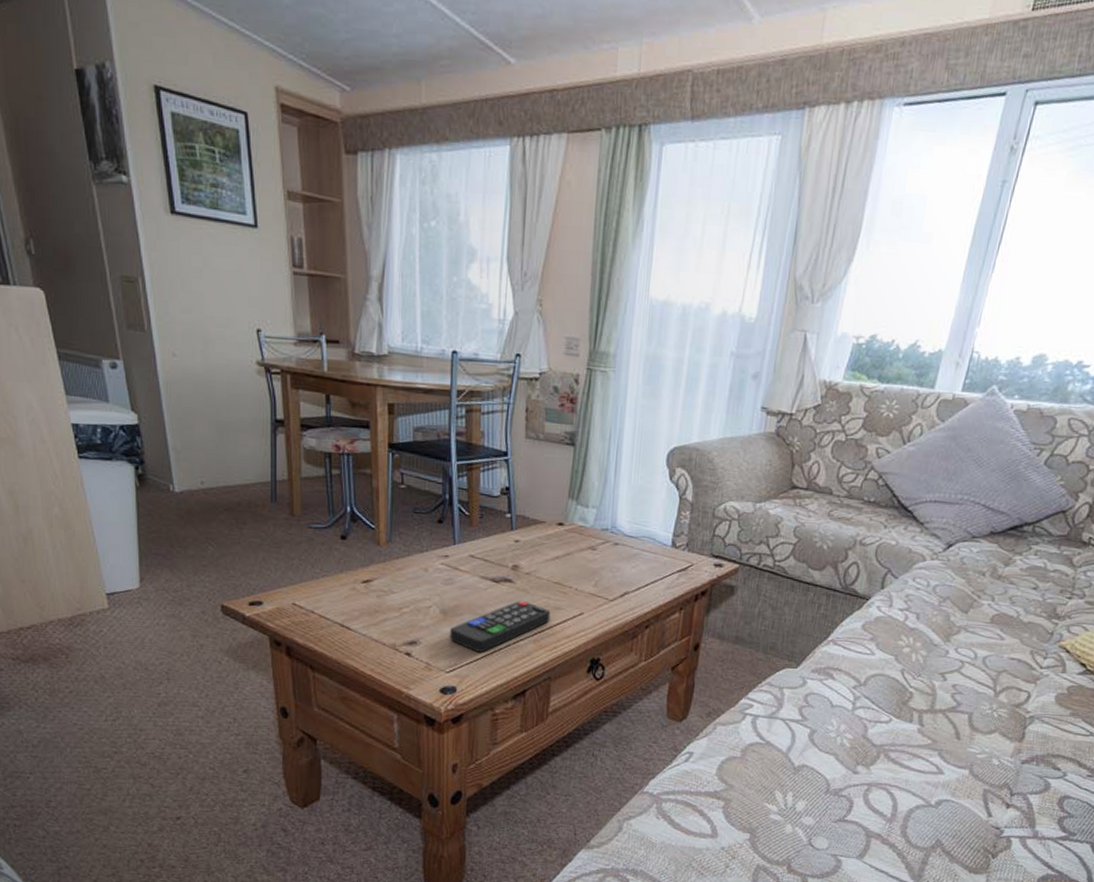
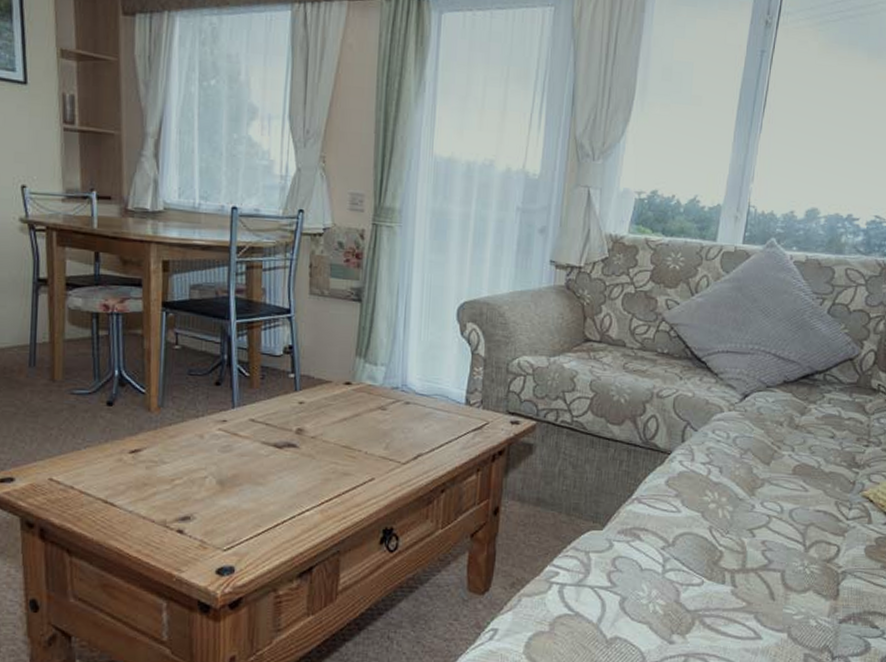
remote control: present [450,600,551,652] -> none [227,466,339,526]

